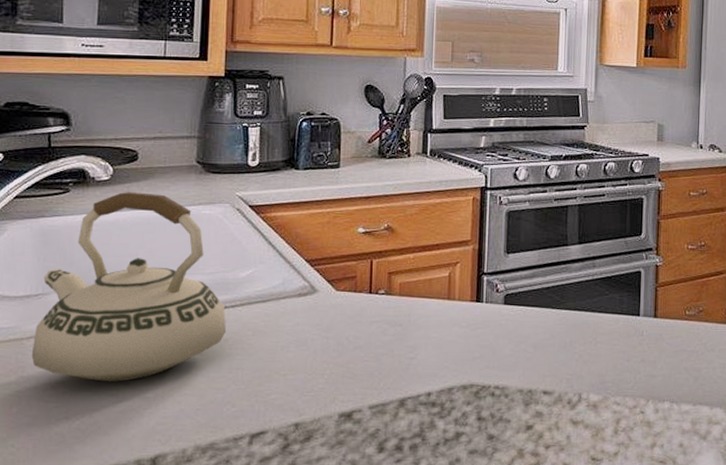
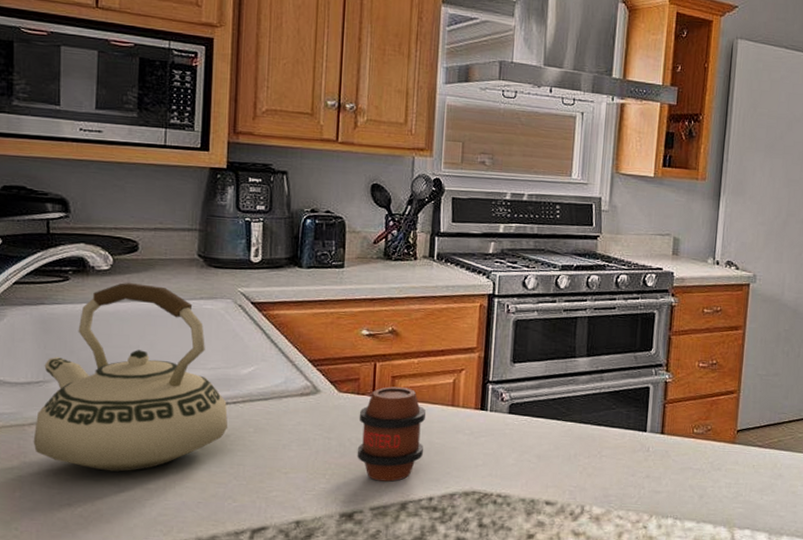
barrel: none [355,283,422,379] -> present [357,386,425,482]

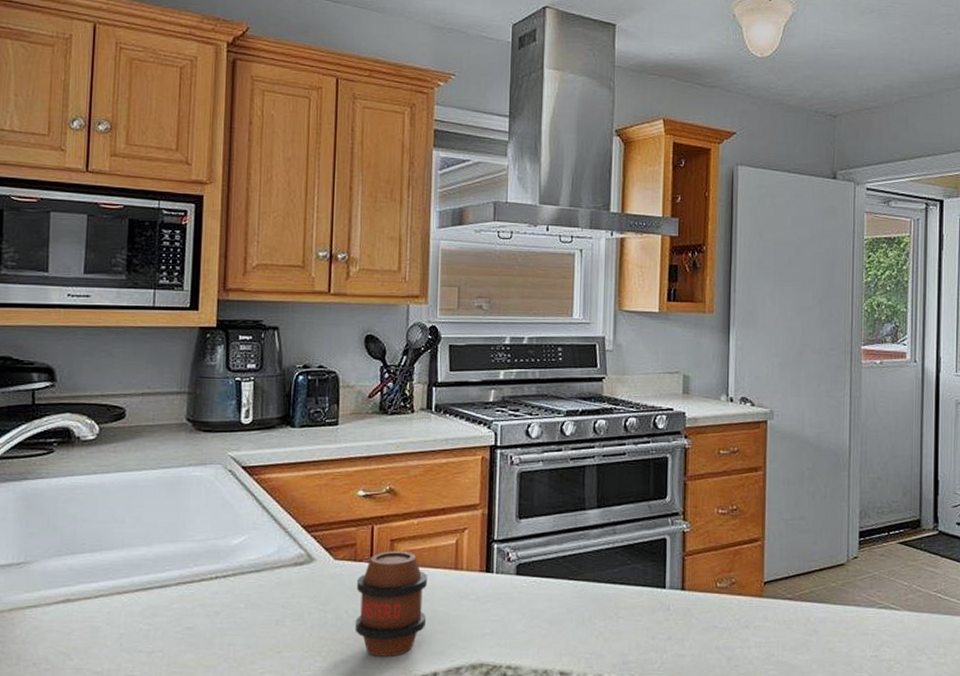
teakettle: present [33,283,228,472] -> none [12,452,218,658]

